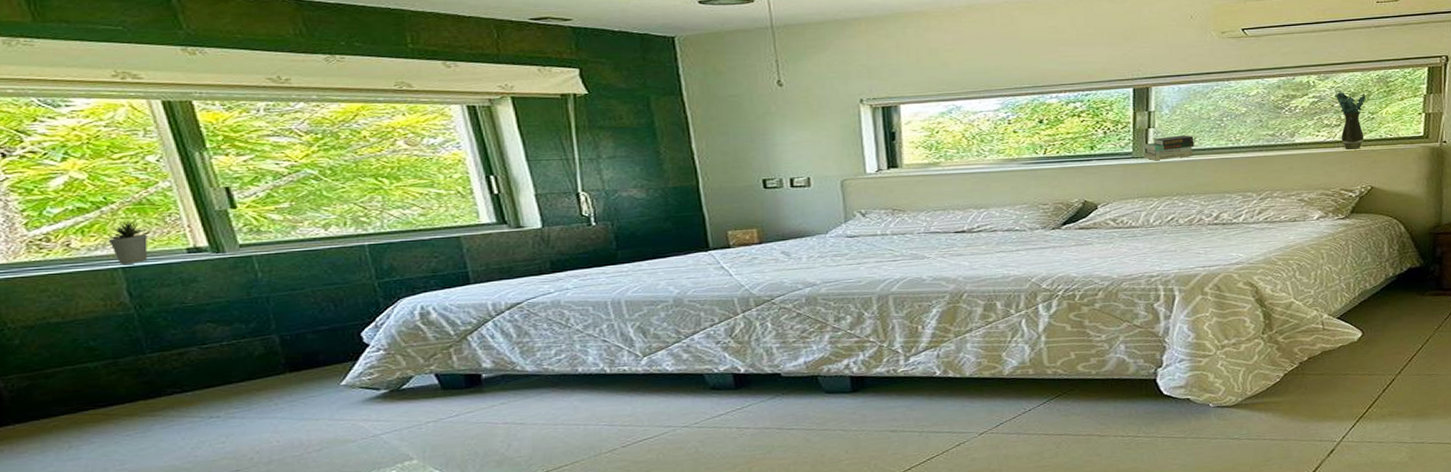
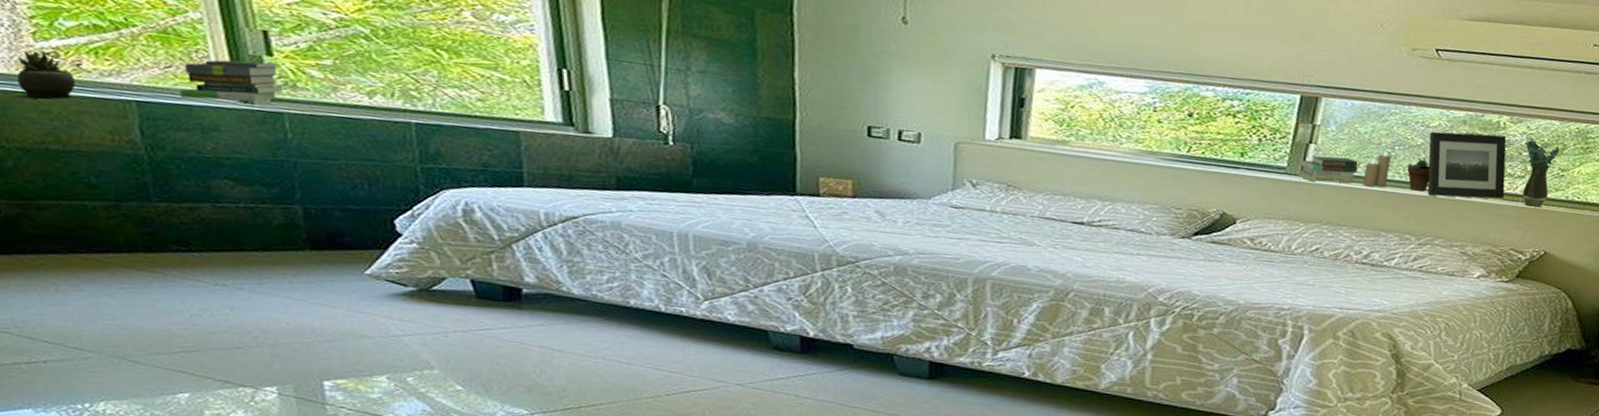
succulent plant: none [11,238,77,283] -> present [10,50,85,100]
potted plant: present [108,218,148,265] -> none [124,46,169,100]
books: none [159,213,249,258] -> present [180,59,284,102]
candle: none [1200,123,1223,156] -> present [1363,150,1391,187]
succulent plant: none [1237,116,1259,153] -> present [1407,149,1430,192]
picture frame: none [1251,92,1326,156] -> present [1427,131,1507,199]

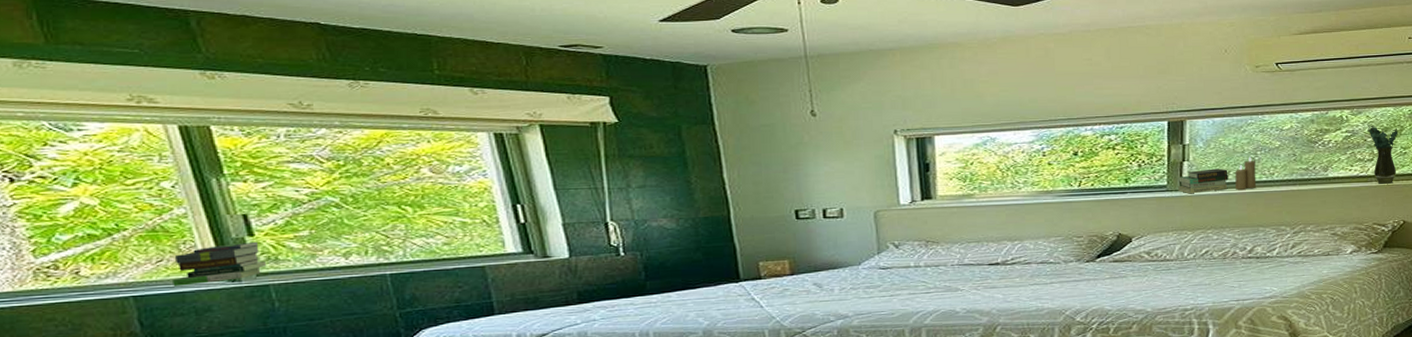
succulent plant: present [10,50,85,100] -> none [16,266,86,311]
succulent plant: present [1407,149,1430,192] -> none [1271,149,1293,187]
picture frame: present [1427,131,1507,199] -> none [1284,127,1359,190]

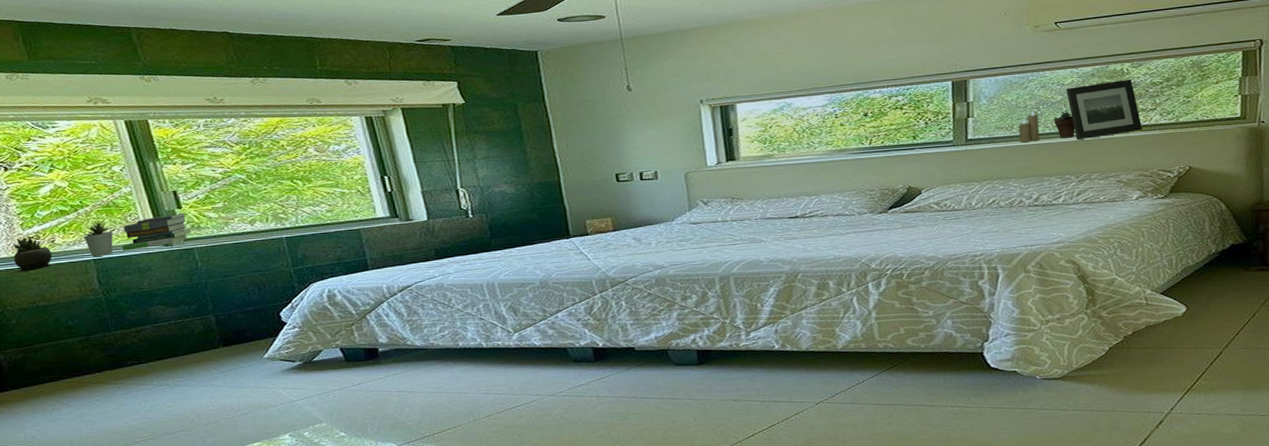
succulent plant: none [16,266,86,311] -> present [10,236,59,273]
potted plant: none [119,246,160,294] -> present [83,218,113,258]
books: present [1178,168,1229,194] -> none [964,123,1012,148]
succulent plant: none [1271,149,1293,187] -> present [1054,103,1076,138]
picture frame: none [1284,127,1359,190] -> present [1066,79,1142,141]
vase: present [1367,125,1398,184] -> none [1148,76,1181,132]

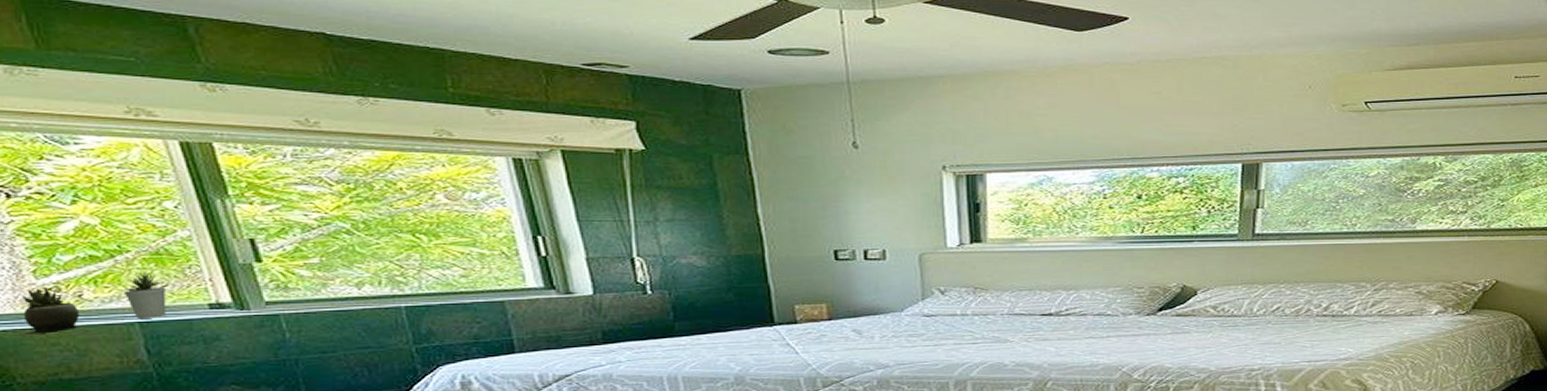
books: present [122,212,192,251] -> none [179,268,276,313]
candle: present [1018,111,1040,143] -> none [1313,205,1337,241]
succulent plant: present [1054,103,1076,138] -> none [1353,198,1377,239]
picture frame: present [1066,79,1142,141] -> none [1370,175,1450,243]

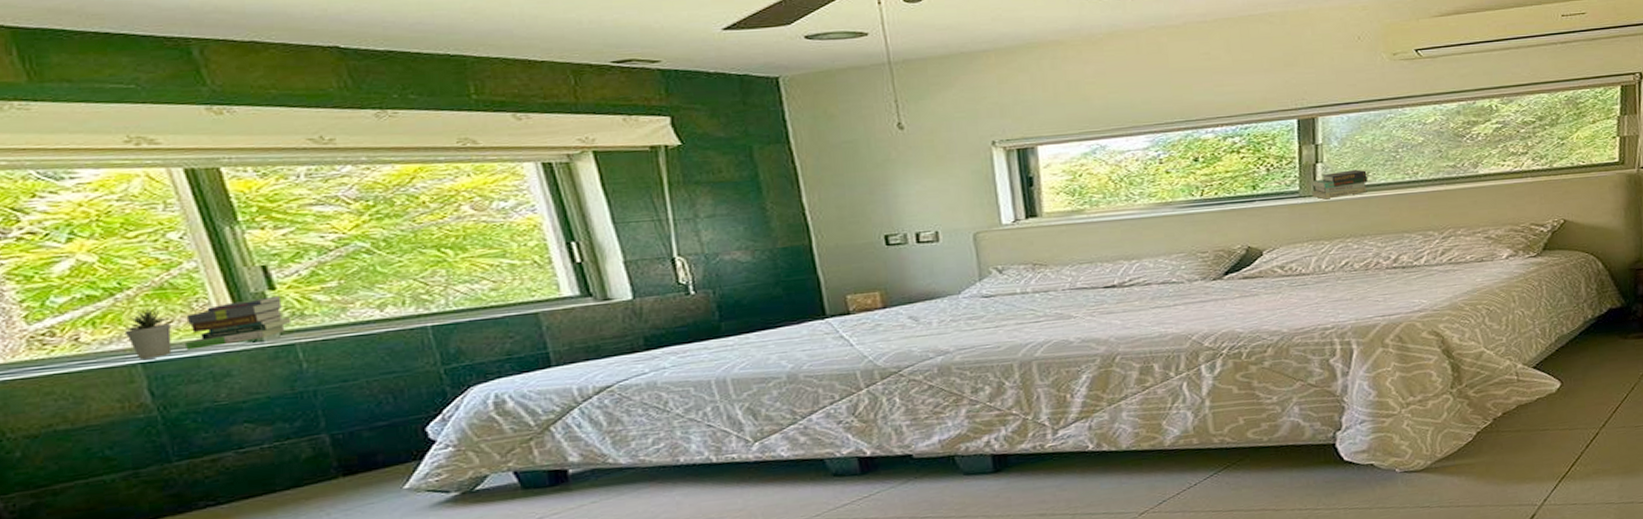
succulent plant: present [19,287,90,334] -> none [9,333,88,386]
books: none [179,268,276,313] -> present [186,295,292,350]
books: none [1250,217,1306,245] -> present [1312,169,1368,200]

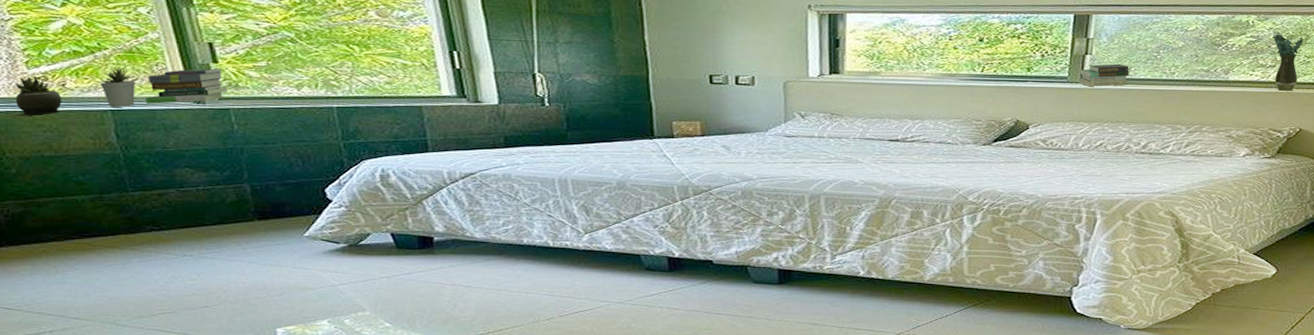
succulent plant: none [9,333,88,386] -> present [11,76,70,116]
vase: none [1519,114,1555,180] -> present [1272,31,1304,91]

